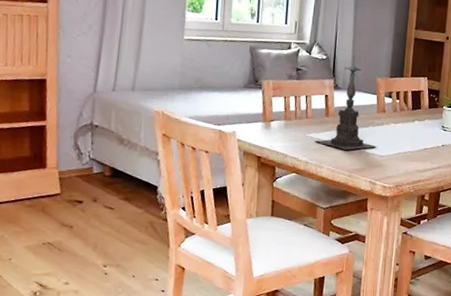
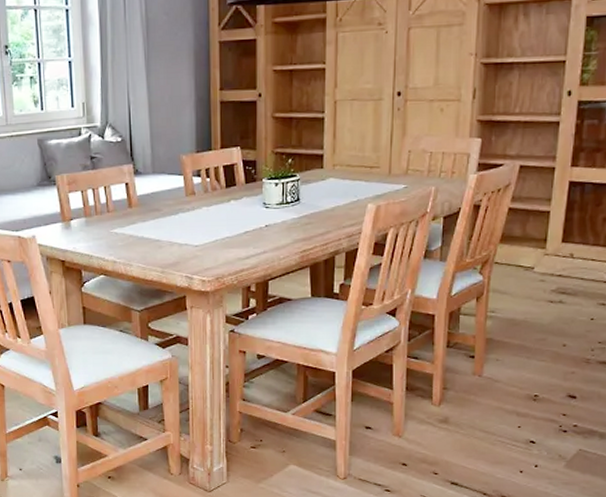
candle holder: present [314,55,376,150] -> none [119,131,189,243]

